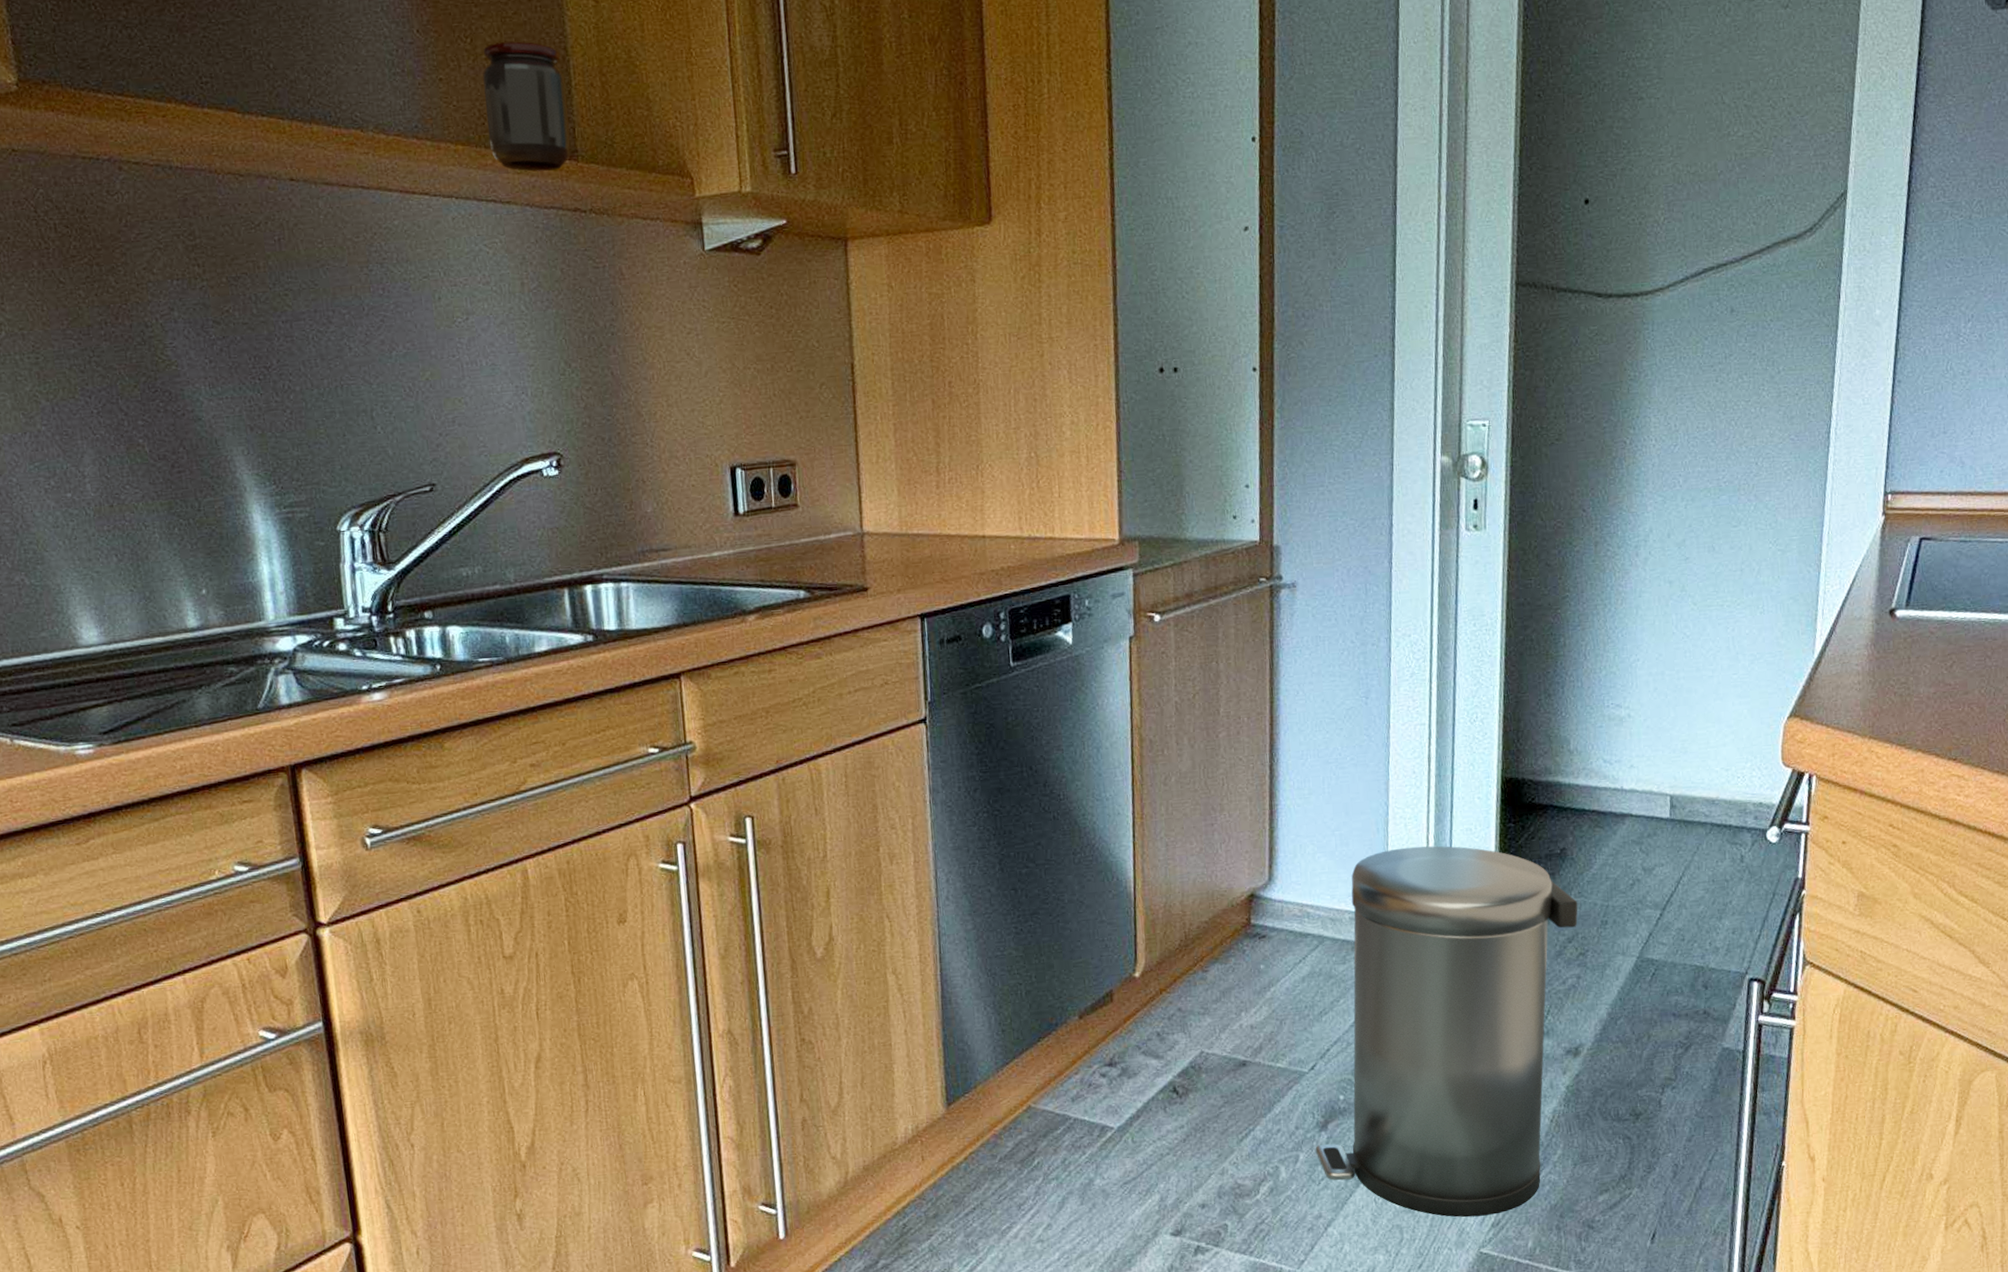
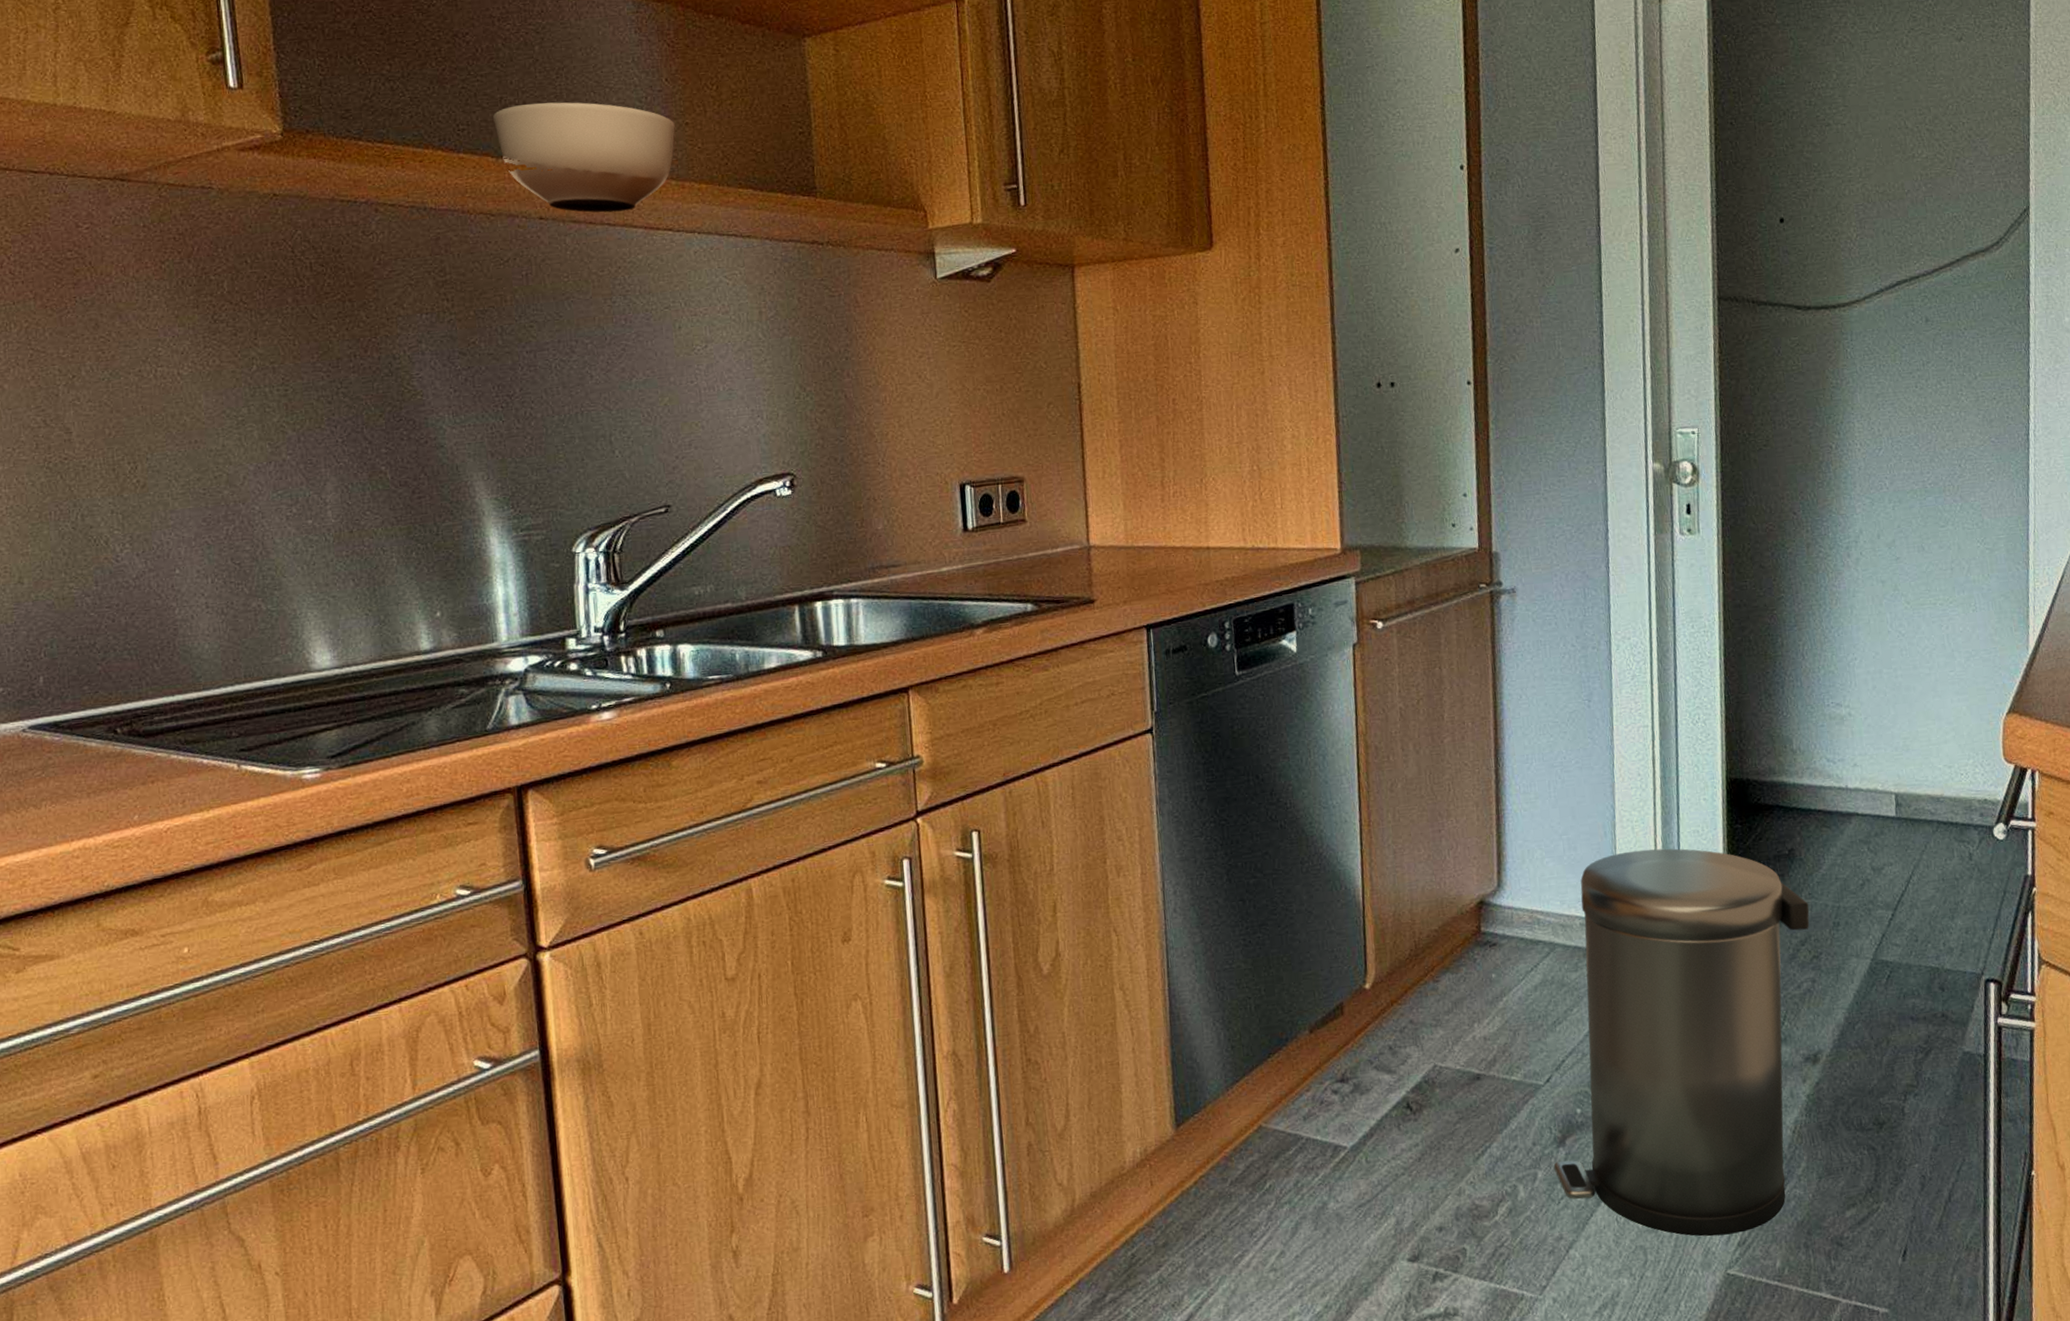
bowl: none [236,53,429,175] -> present [492,102,675,213]
jar: present [483,41,571,172] -> none [727,87,810,208]

